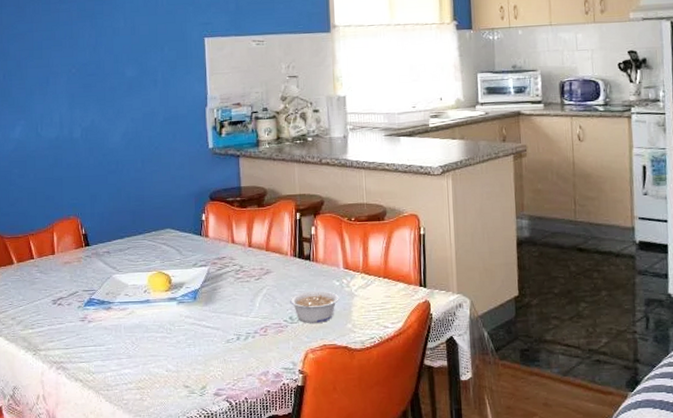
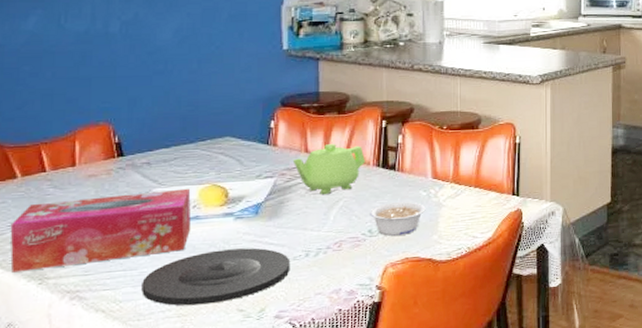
tissue box: none [11,275,144,344] -> present [10,188,191,273]
plate: none [108,330,225,380] -> present [141,248,291,306]
teapot: none [222,235,283,283] -> present [292,144,365,195]

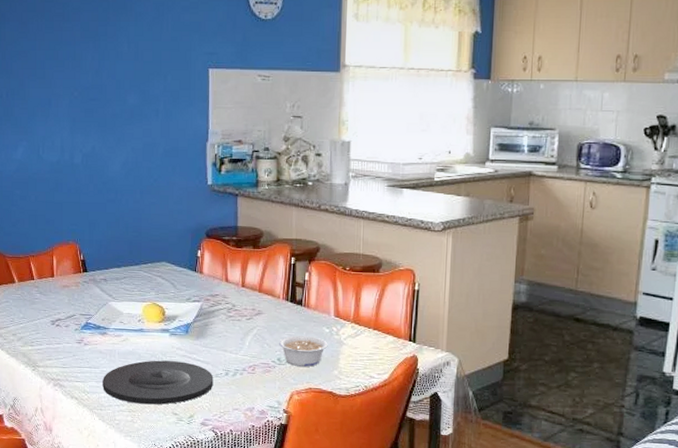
tissue box: present [10,188,191,273] -> none [12,304,138,359]
teapot: present [292,144,365,195] -> none [215,276,276,322]

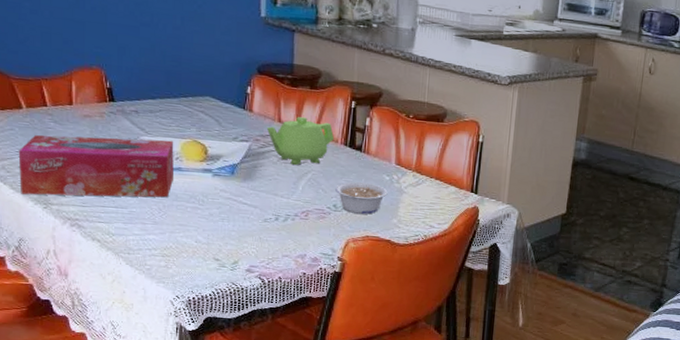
tissue box: none [12,304,138,359] -> present [18,134,174,198]
plate: present [103,360,214,405] -> none [131,202,262,250]
teapot: none [215,276,276,322] -> present [266,117,334,166]

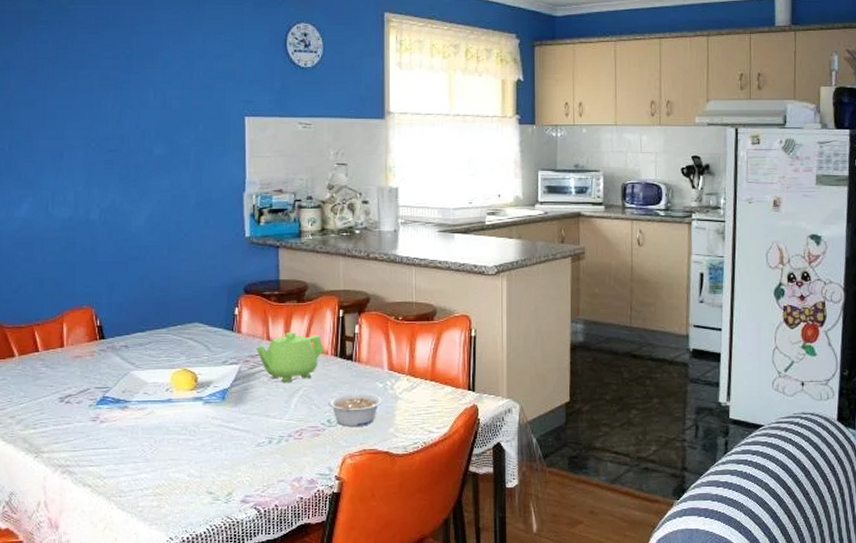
tissue box: present [18,134,174,198] -> none [10,372,165,445]

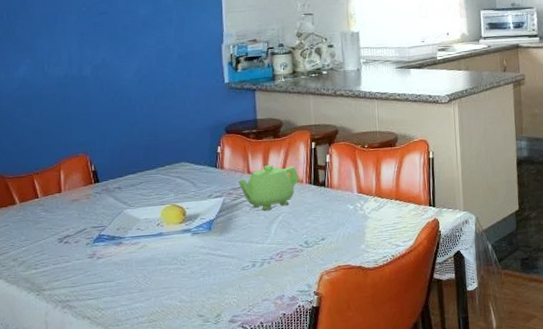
legume: present [329,393,382,427] -> none [305,215,353,247]

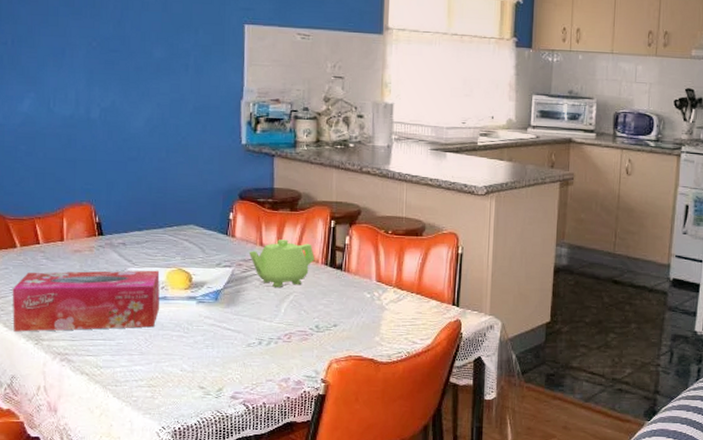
tissue box: none [12,209,157,286] -> present [12,270,160,332]

